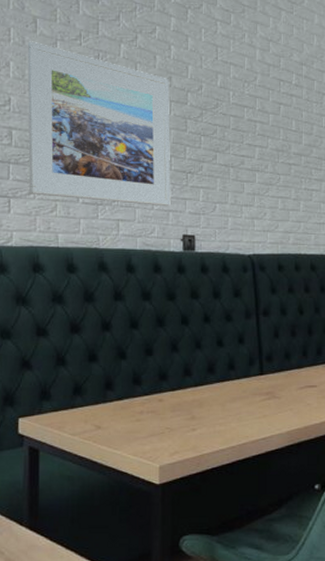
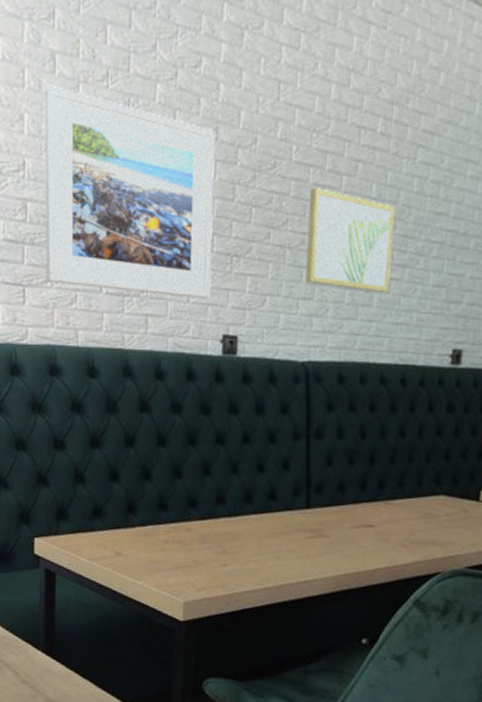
wall art: none [246,123,311,200] -> present [305,188,394,293]

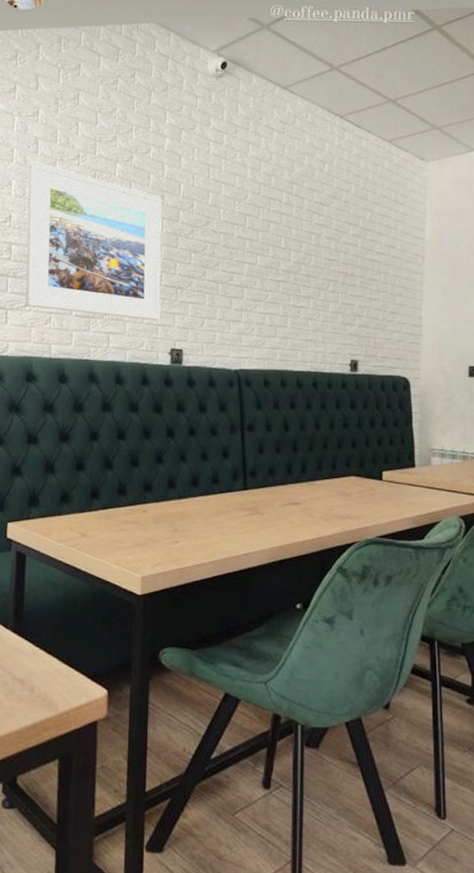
wall art: present [305,188,394,293] -> none [234,240,300,317]

